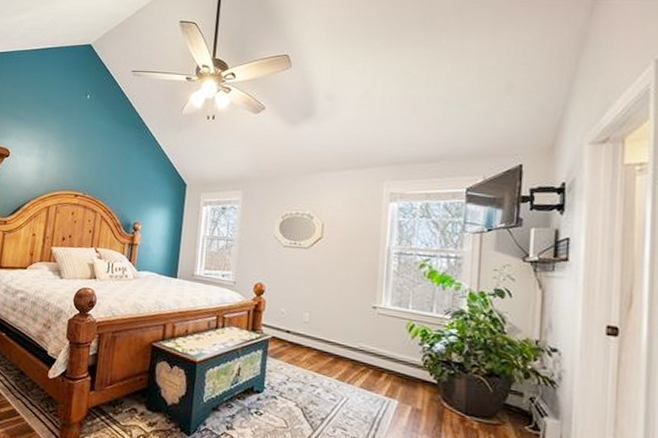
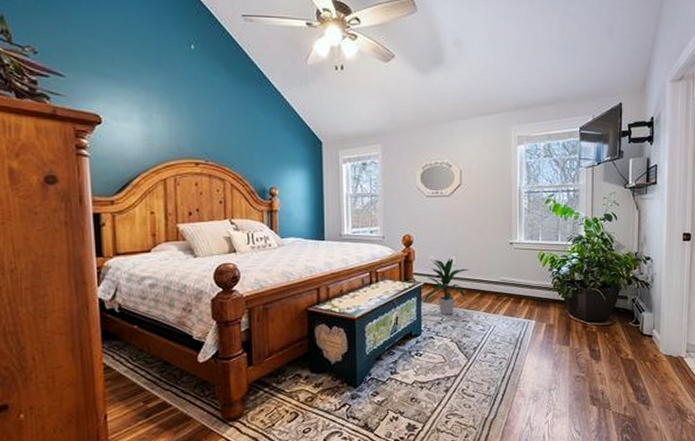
indoor plant: none [270,313,324,377] -> present [424,257,470,316]

